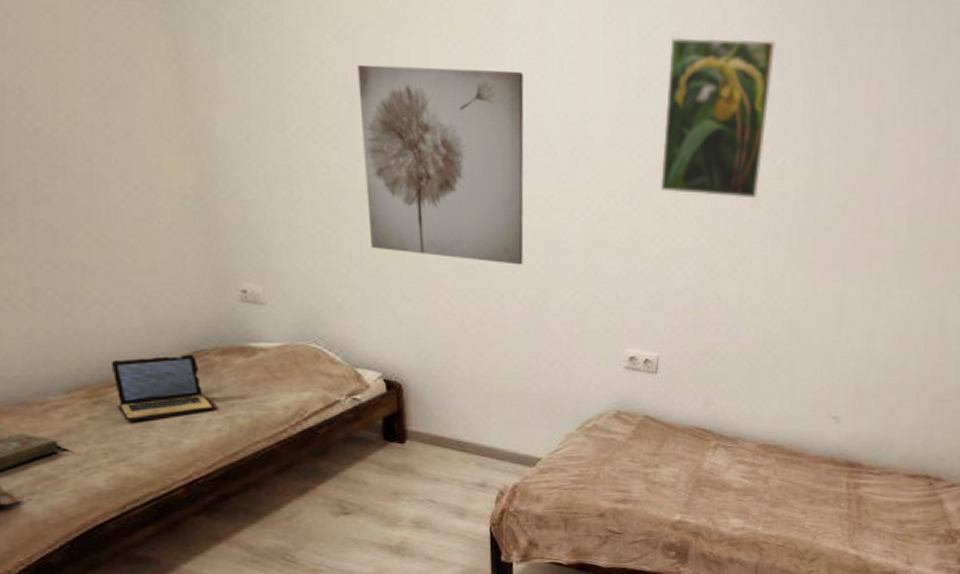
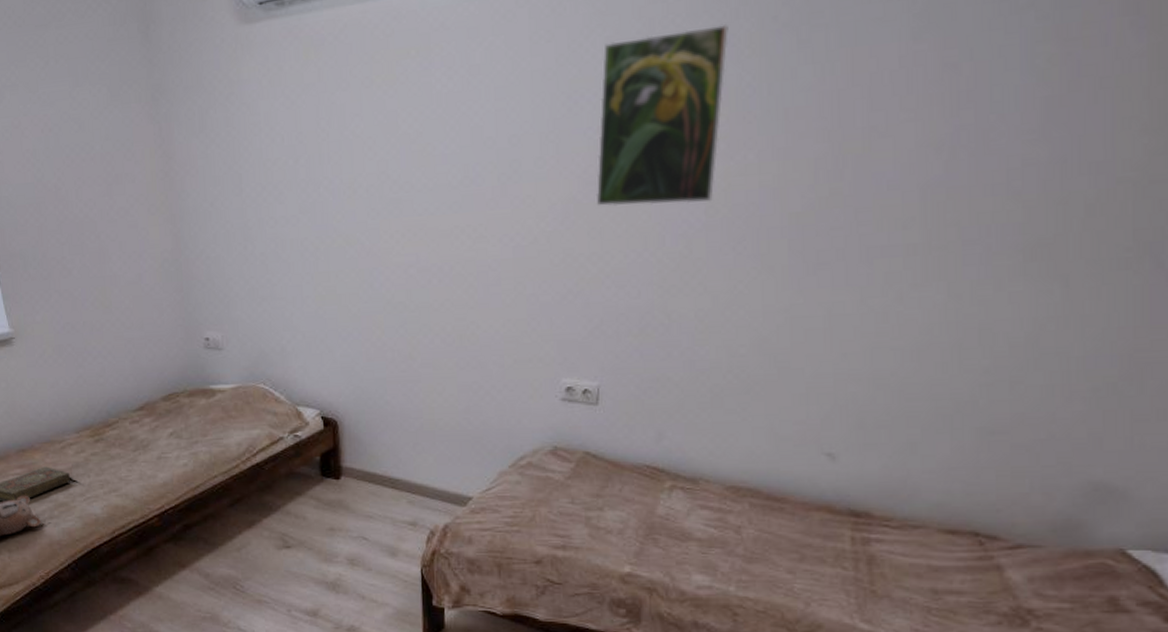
laptop: present [110,354,217,421] -> none [108,397,184,456]
wall art: present [357,64,524,265] -> none [300,106,452,298]

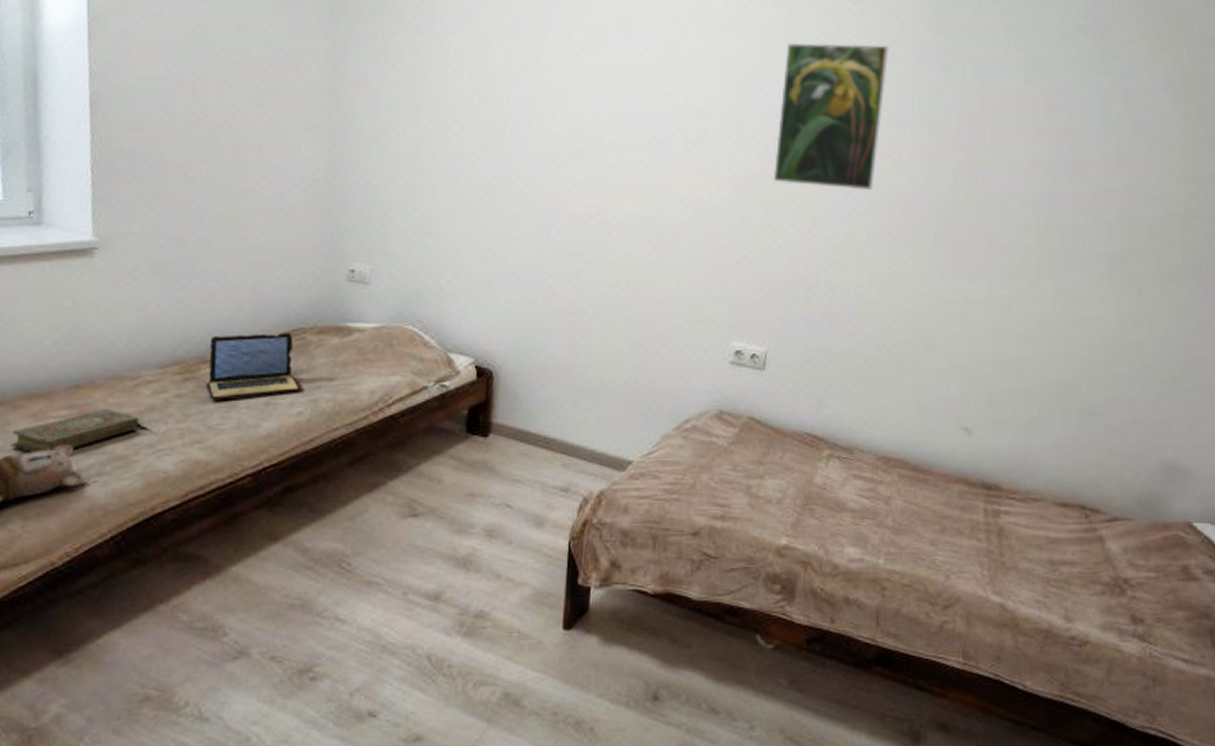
laptop: none [108,397,184,456] -> present [205,332,303,400]

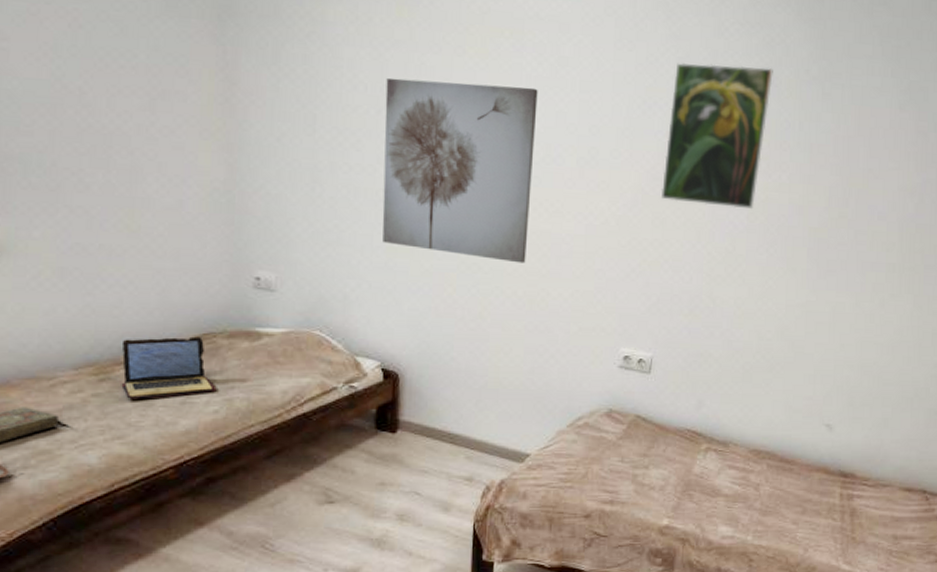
wall art: none [481,66,645,252] -> present [382,77,538,264]

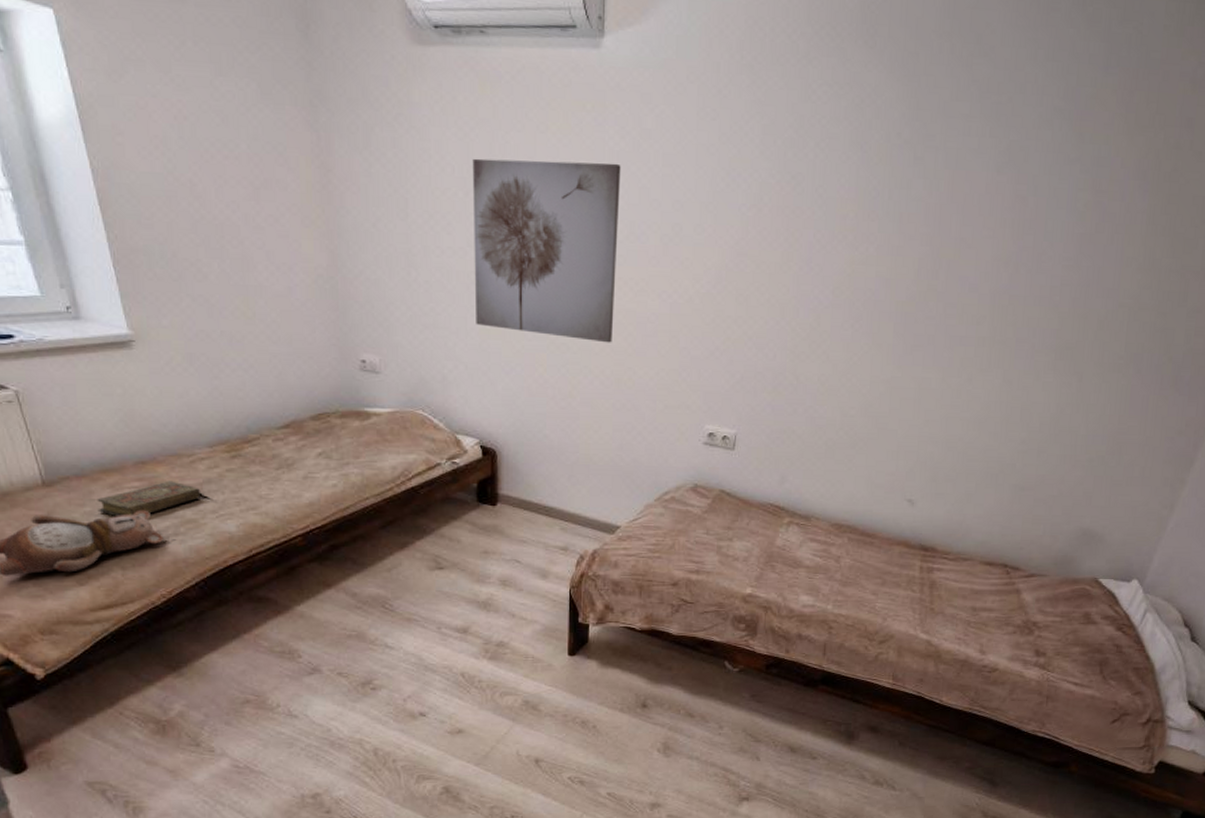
laptop: present [121,336,217,399] -> none [248,416,334,474]
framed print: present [661,62,773,210] -> none [745,130,863,284]

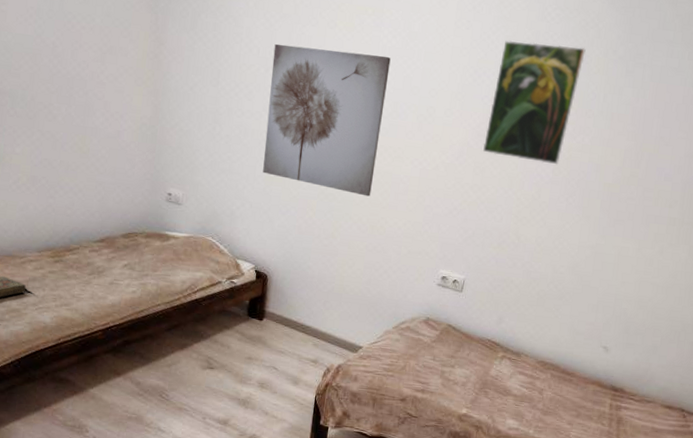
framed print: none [745,130,863,284] -> present [483,40,586,165]

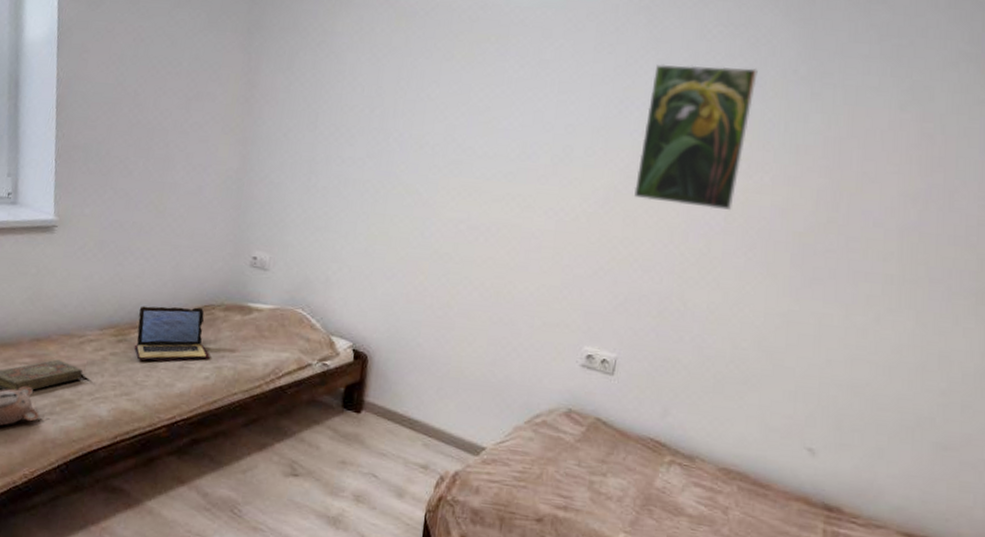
laptop: none [69,232,136,279] -> present [134,306,210,362]
wall art: present [263,43,391,197] -> none [365,80,518,256]

